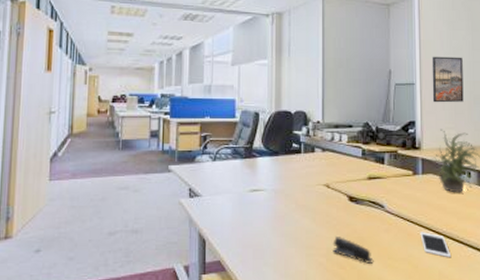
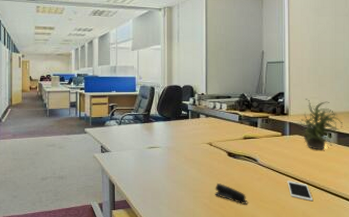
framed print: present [432,56,464,103] -> none [299,38,327,77]

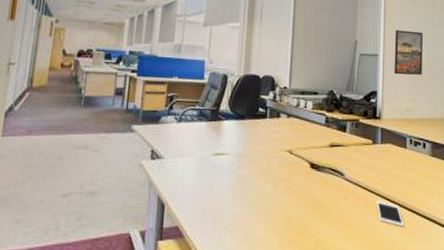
stapler: present [215,182,248,204] -> none [292,202,331,232]
potted plant: present [297,98,343,150] -> none [390,100,438,163]
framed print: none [299,38,327,77] -> present [394,30,423,76]

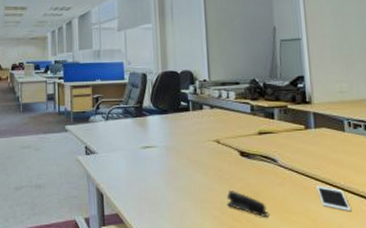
stapler: none [292,202,331,232] -> present [226,189,270,217]
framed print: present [394,30,423,76] -> none [317,9,355,57]

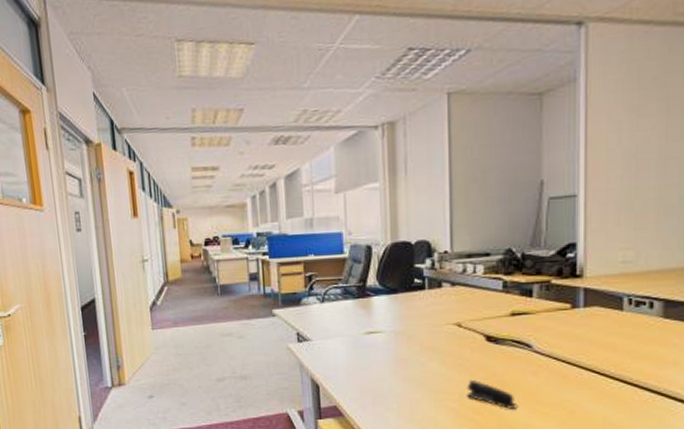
cell phone: present [316,185,352,212] -> none [579,374,621,403]

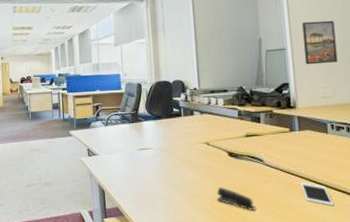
cell phone: none [579,374,621,403] -> present [301,182,335,206]
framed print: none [602,153,650,218] -> present [301,20,338,65]

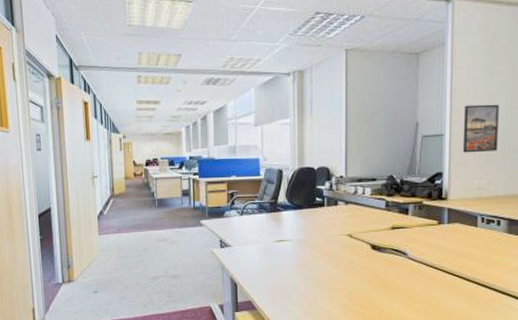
stapler: present [216,186,257,211] -> none [355,280,395,305]
cell phone: present [301,182,335,206] -> none [443,277,475,301]

